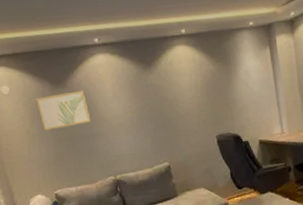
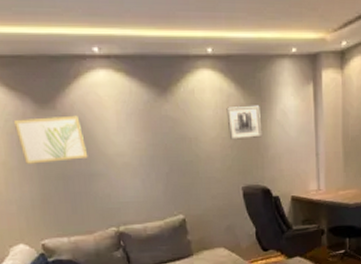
wall art: none [199,69,230,98] -> present [226,105,263,140]

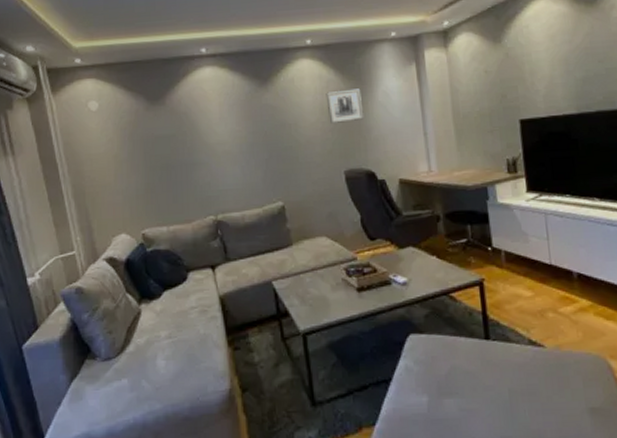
wall art: present [14,115,88,164] -> none [128,109,191,156]

